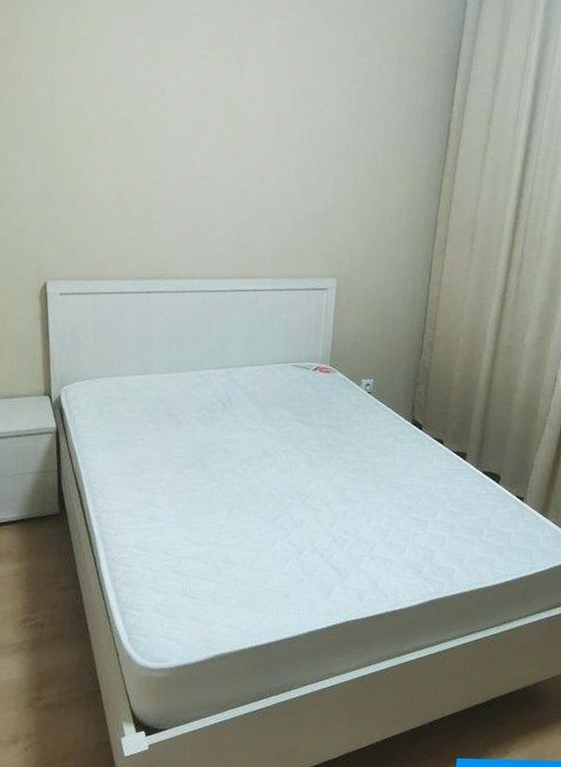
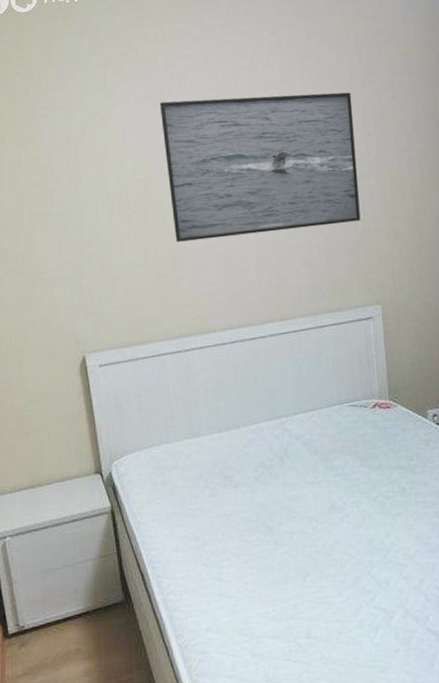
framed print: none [150,41,341,197] -> present [159,92,361,242]

